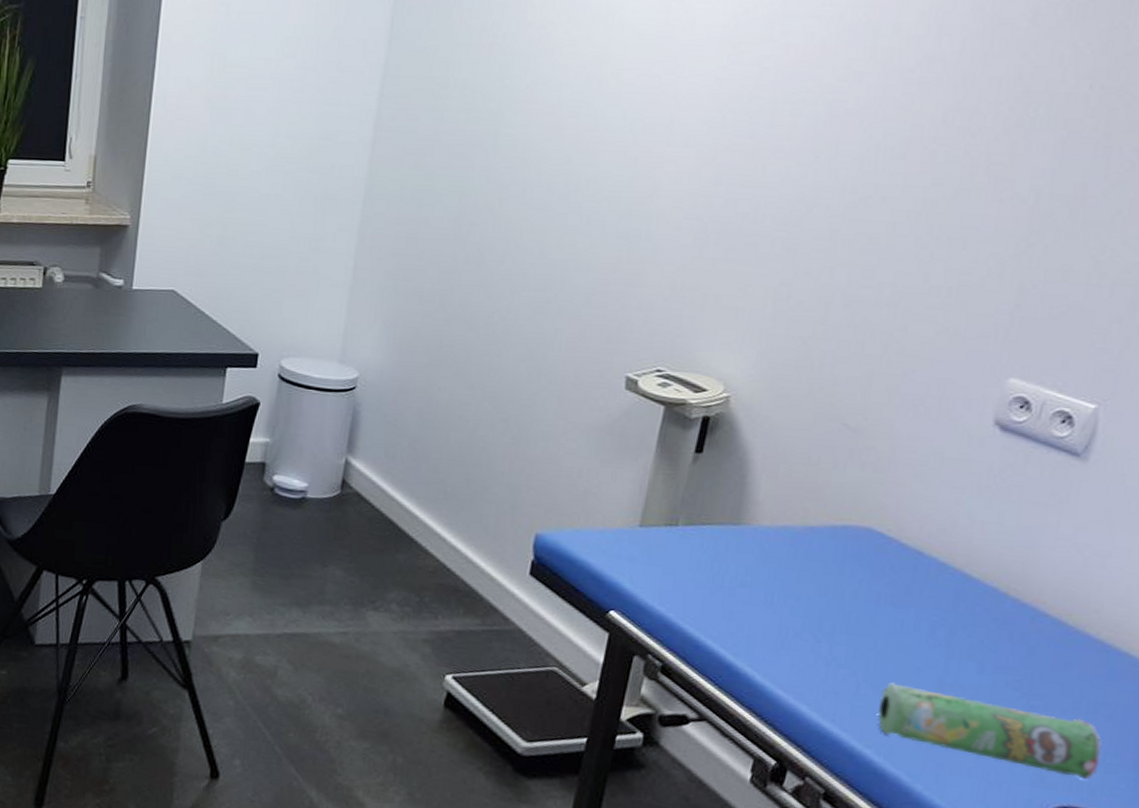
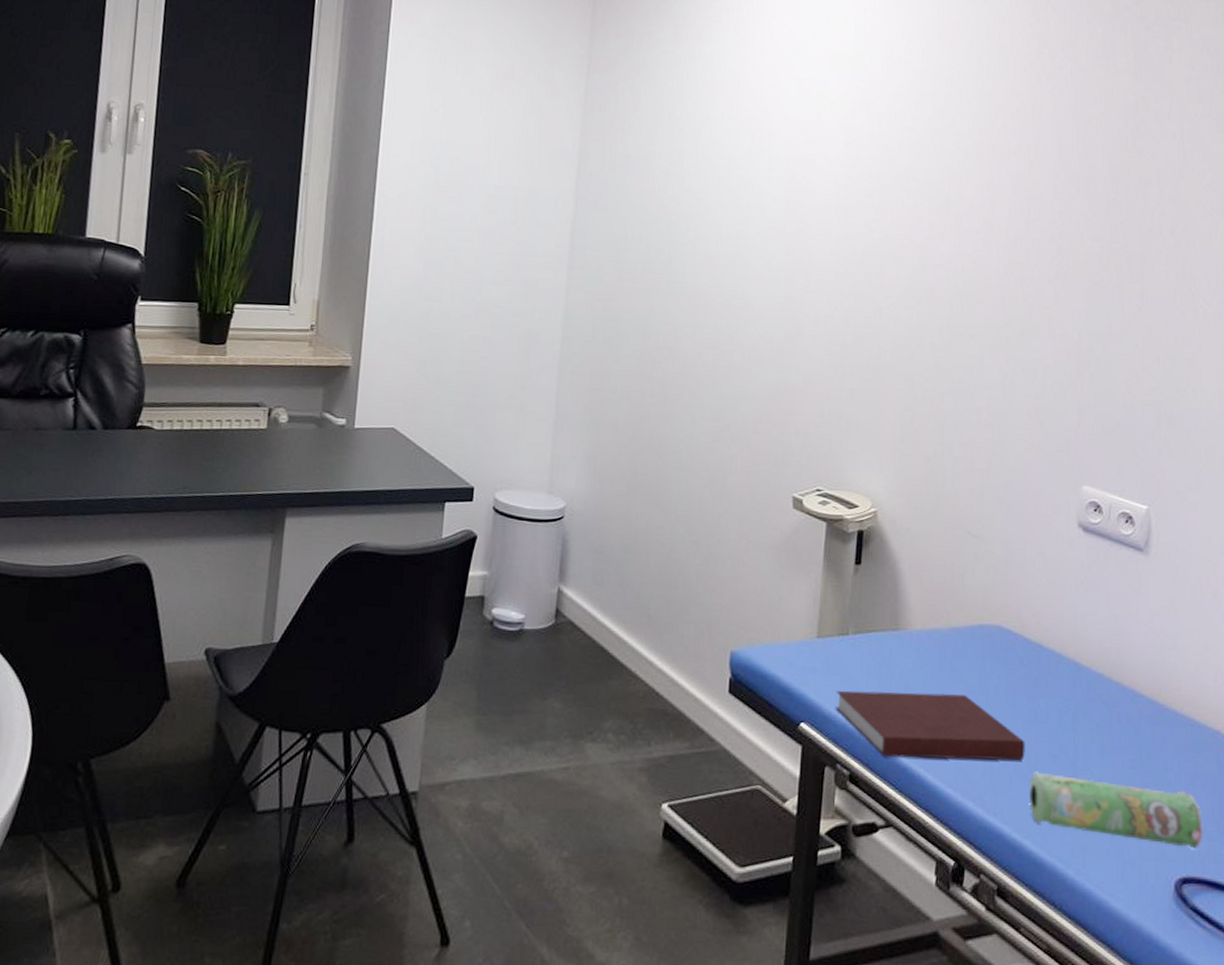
notebook: none [653,582,883,670] -> present [835,690,1025,761]

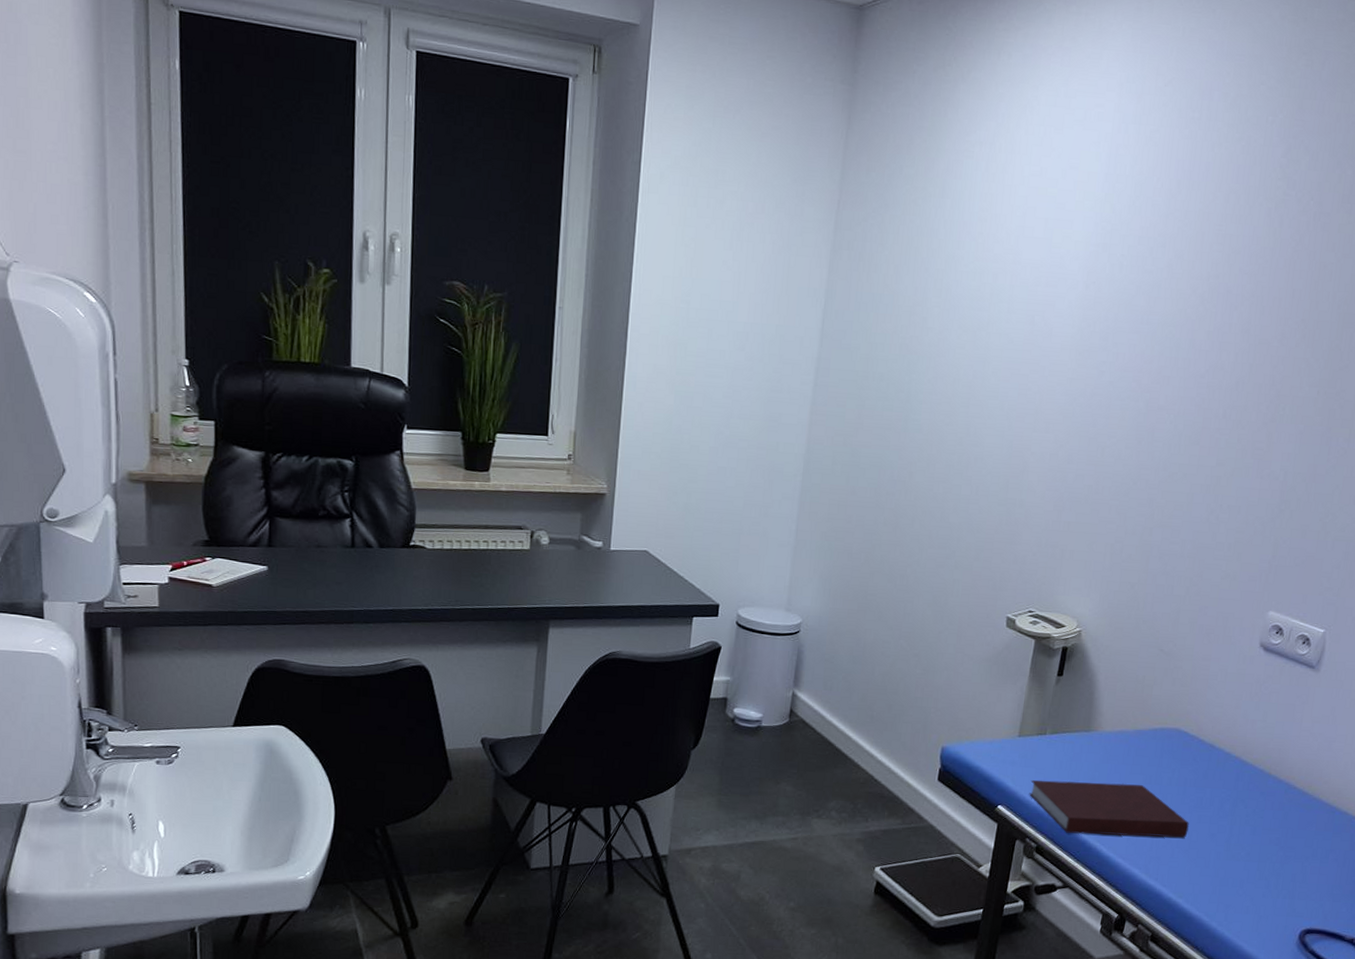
paper towel roll: present [1028,771,1203,849] -> none [1186,846,1331,908]

